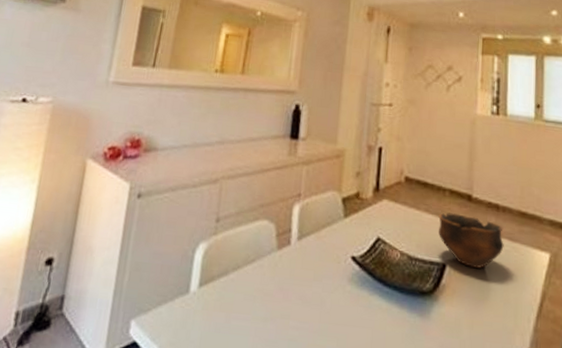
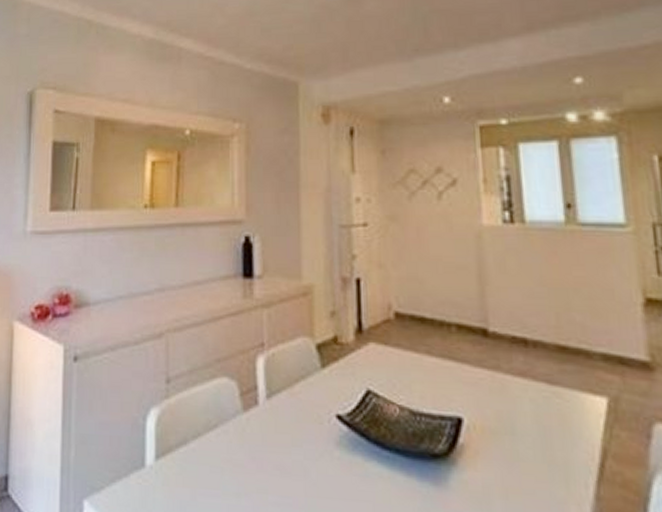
bowl: present [438,212,504,268] -> none [445,353,540,422]

